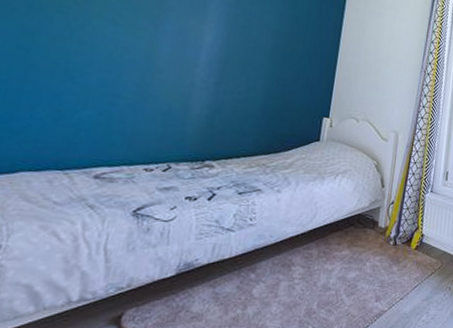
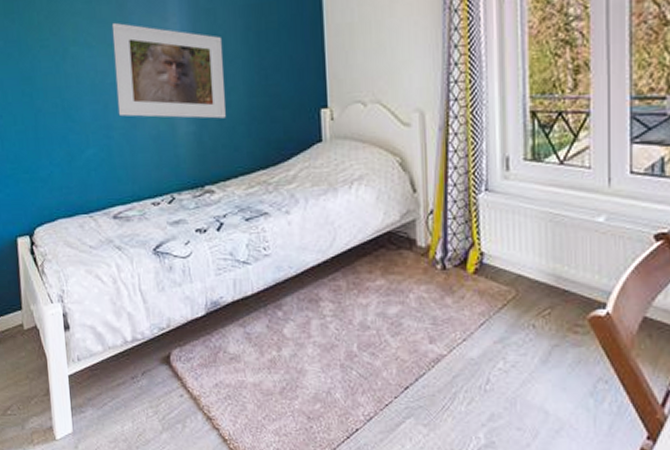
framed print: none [130,12,251,110] -> present [111,22,226,119]

